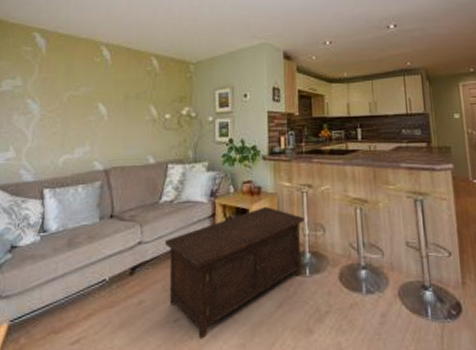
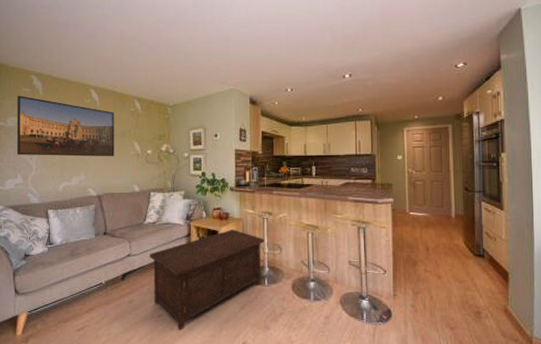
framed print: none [10,55,128,124] -> present [16,95,115,157]

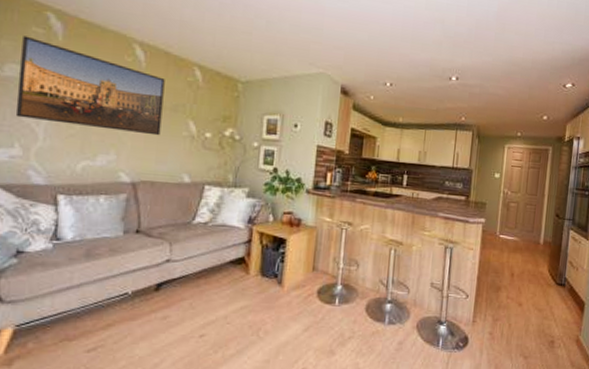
cabinet: present [149,229,265,330] -> none [194,238,341,354]

